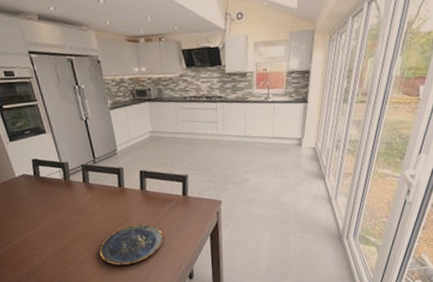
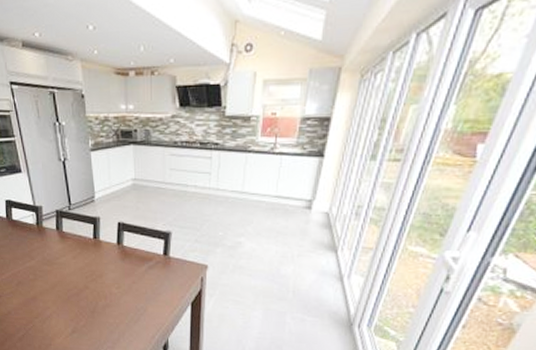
plate: present [99,223,163,265] -> none [68,281,138,326]

